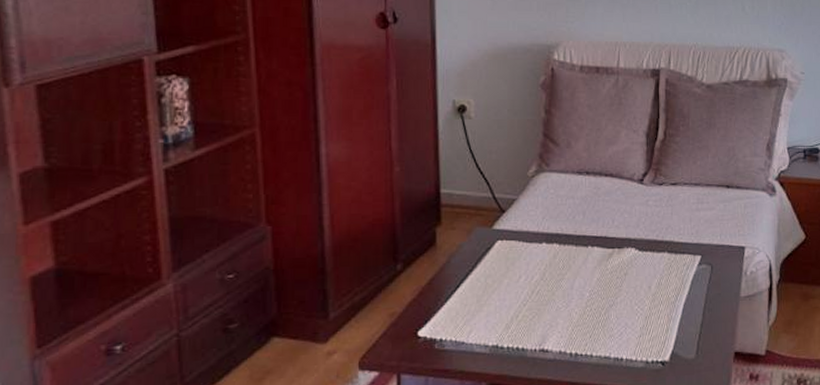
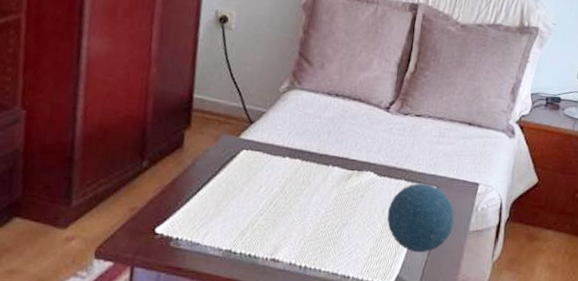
decorative orb: none [654,253,723,326] -> present [387,183,454,253]

